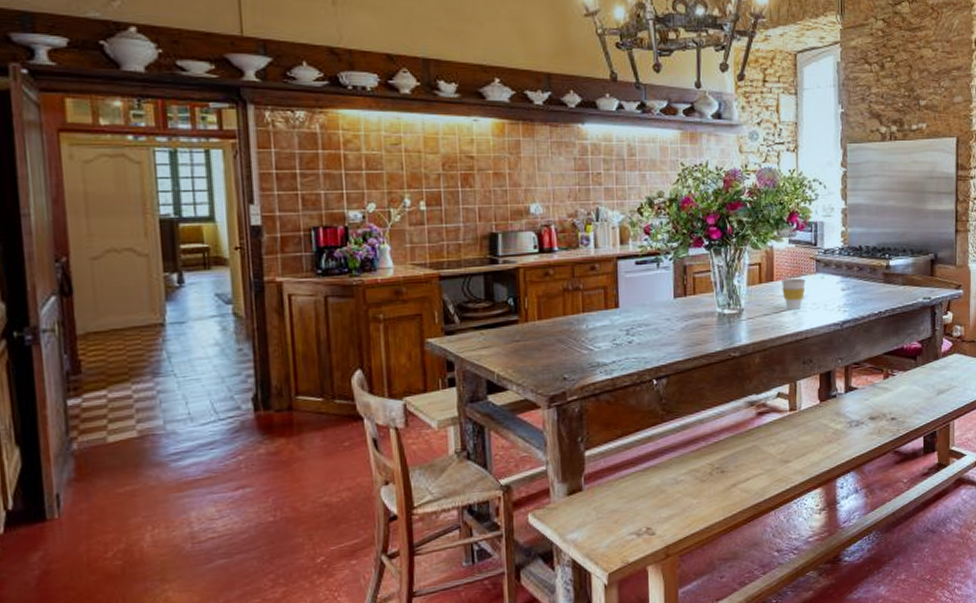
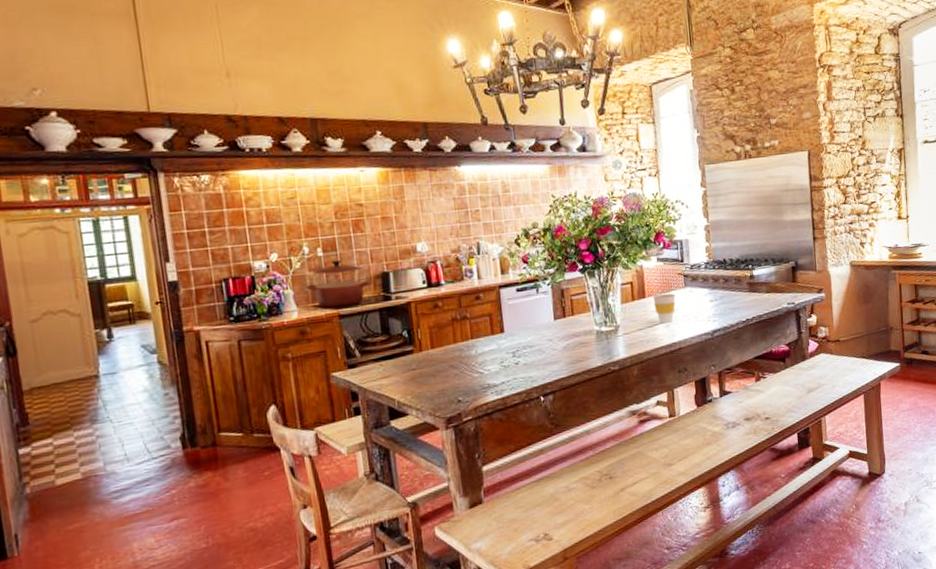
saucepan: none [405,215,477,269] -> present [306,260,371,309]

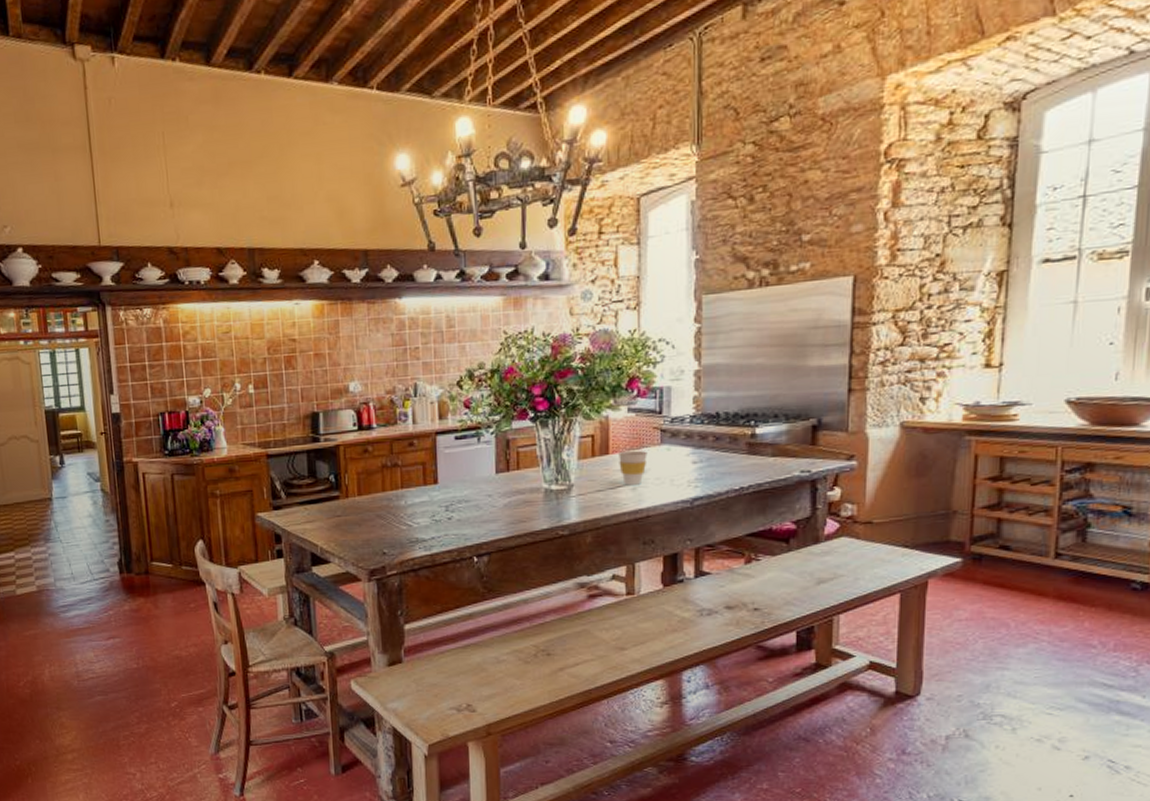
saucepan: present [306,260,371,309] -> none [236,397,300,448]

